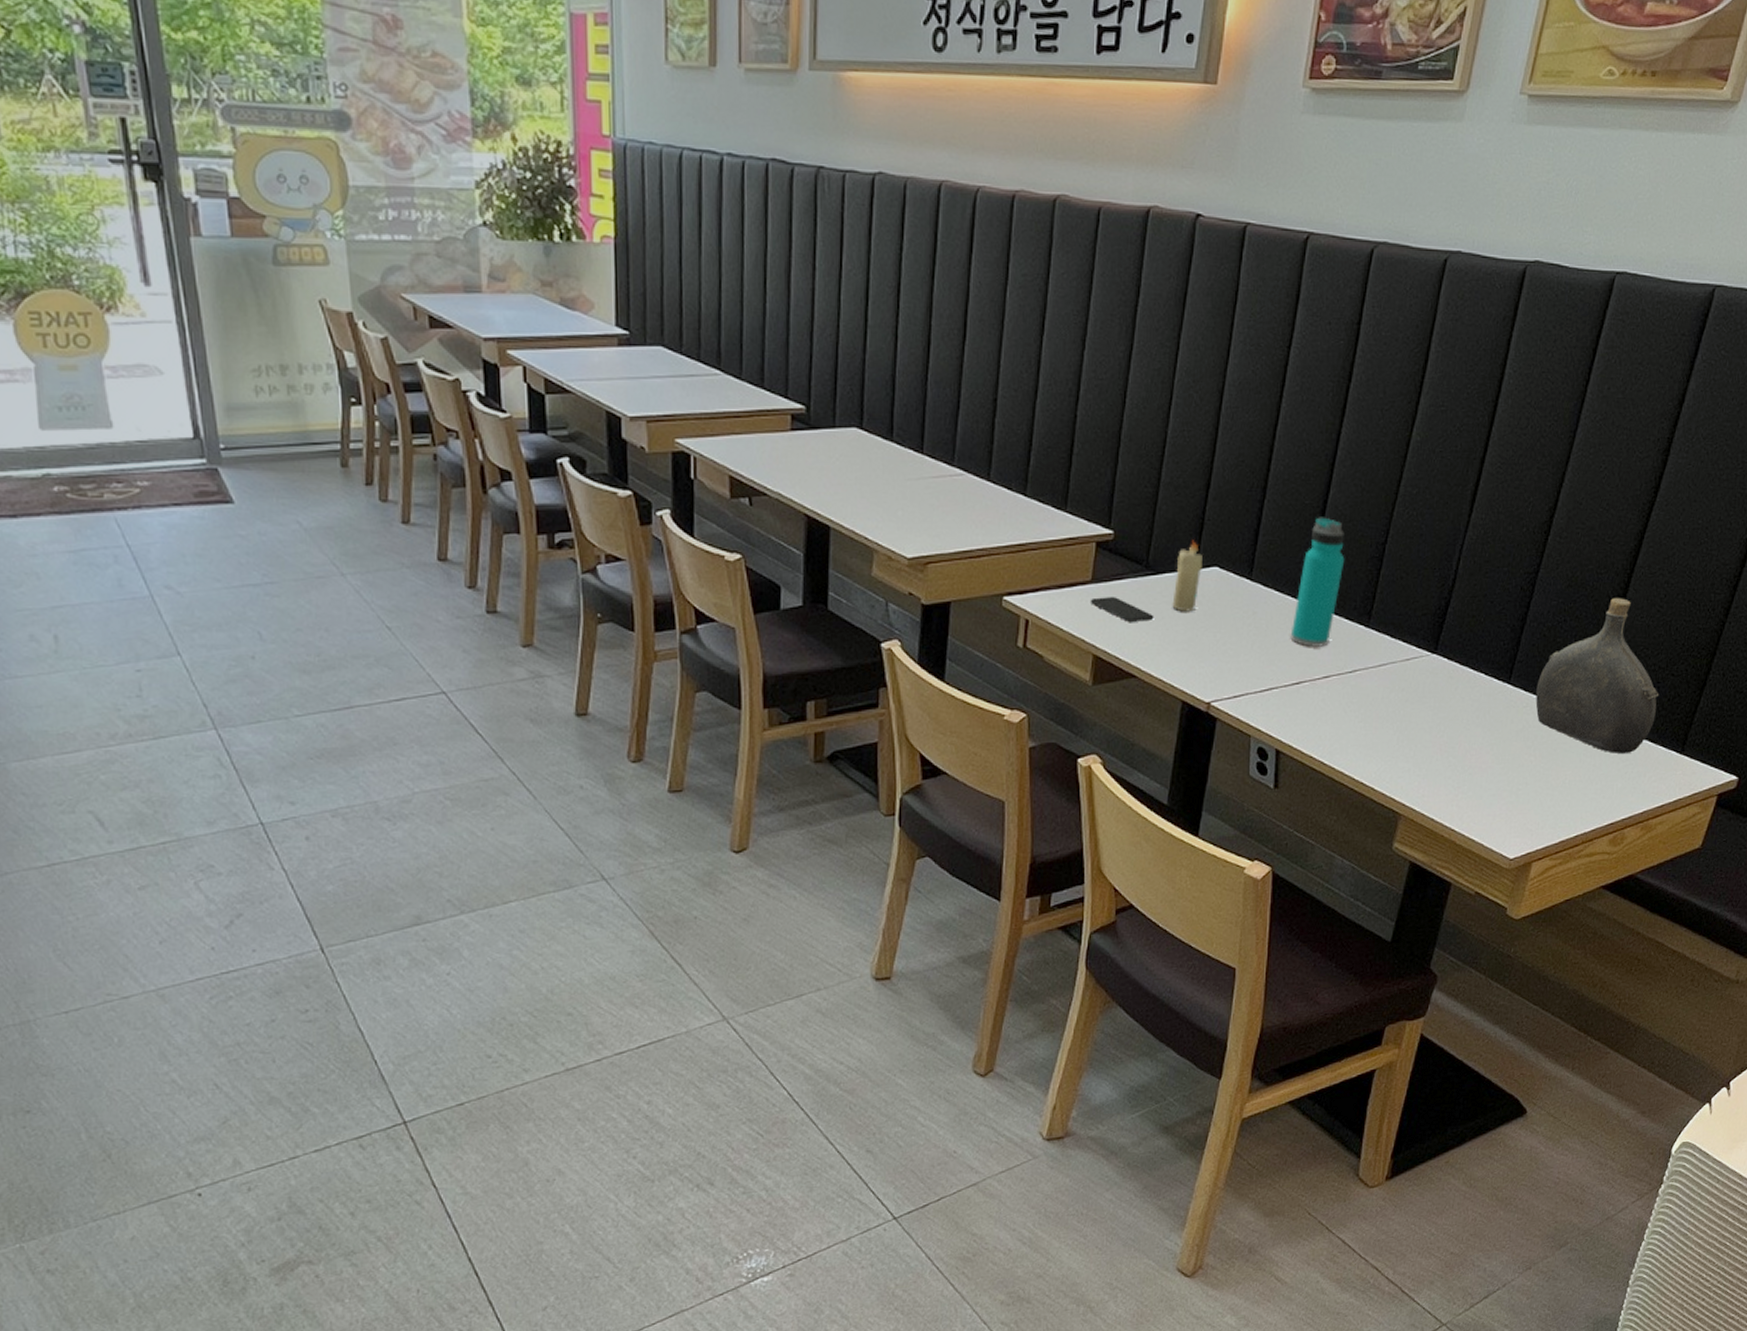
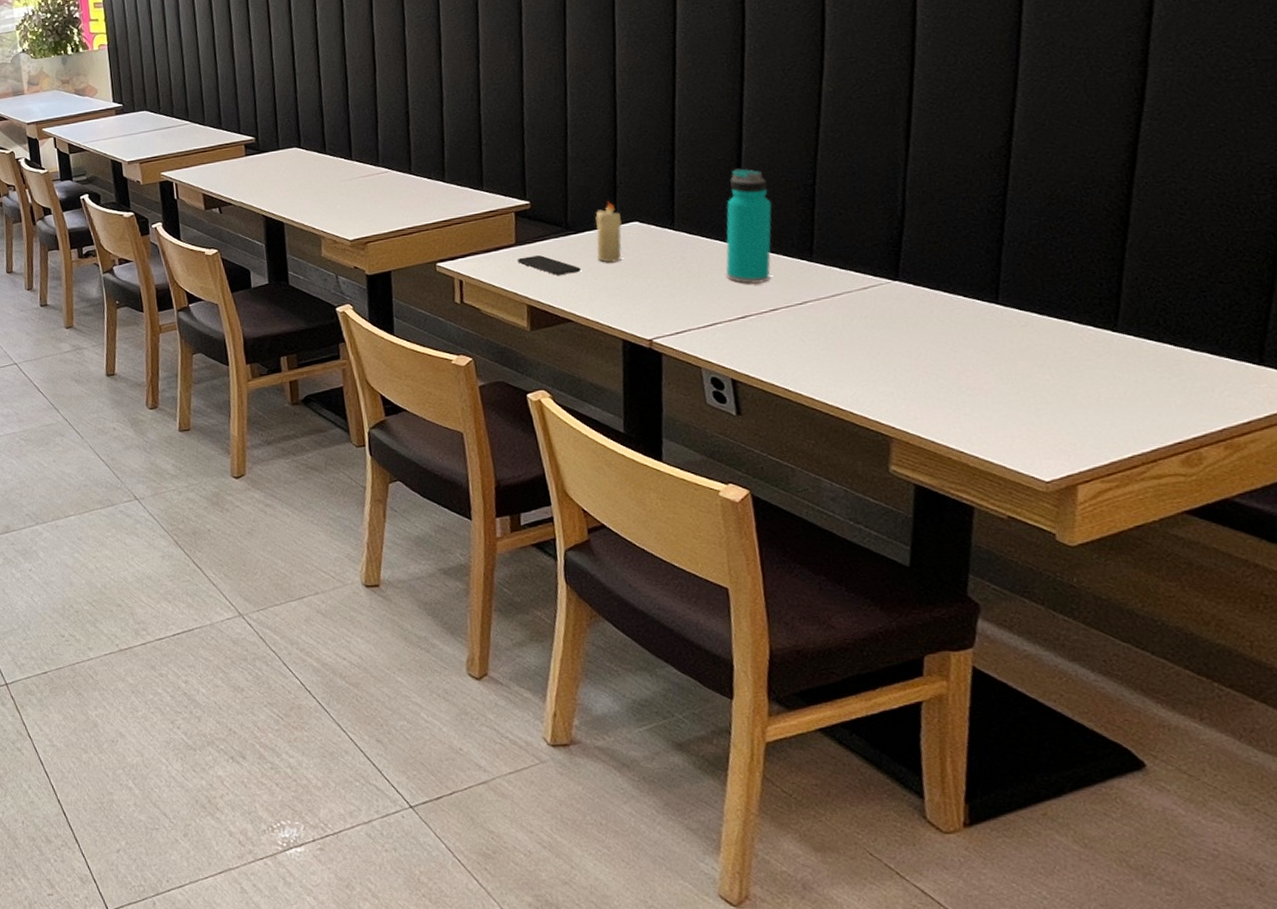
water jug: present [1535,598,1659,755] -> none [1033,209,1210,369]

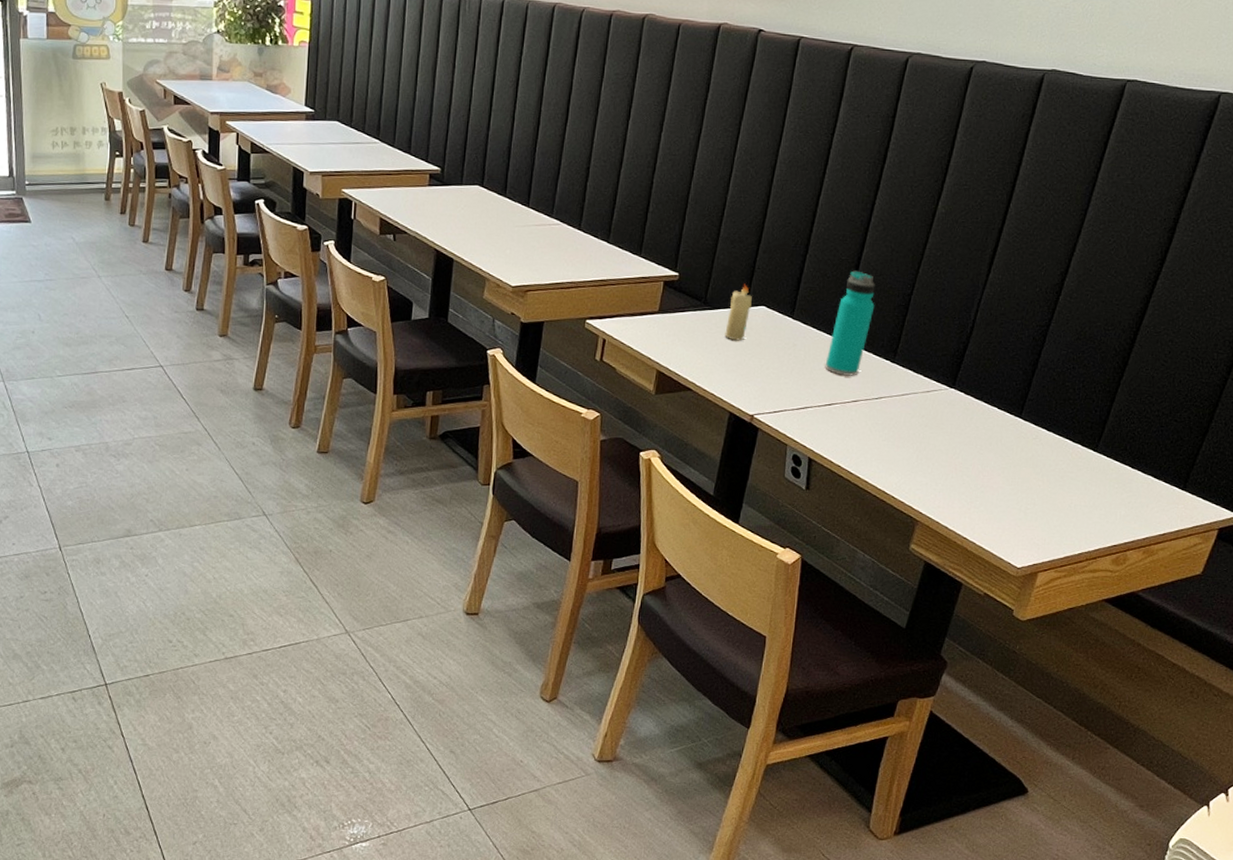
smartphone: present [516,255,582,275] -> none [656,325,709,347]

